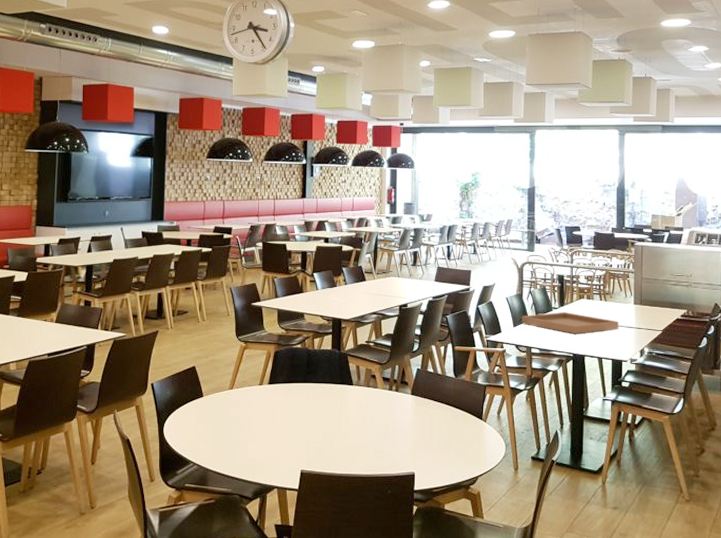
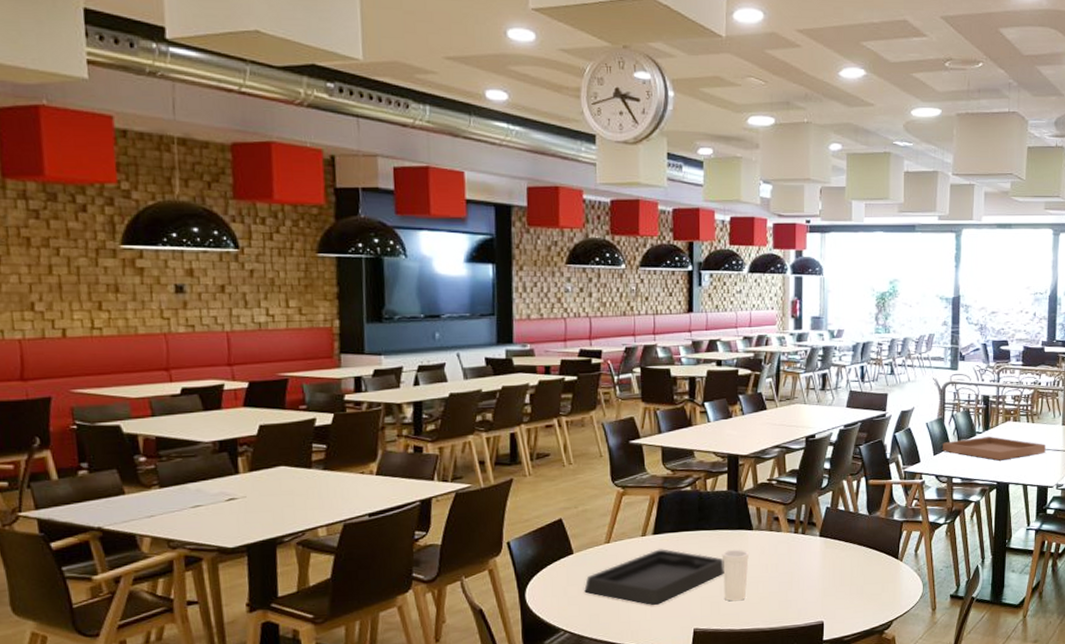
tray: none [211,397,328,447] -> present [584,549,724,606]
cup: none [326,401,349,448] -> present [722,549,749,602]

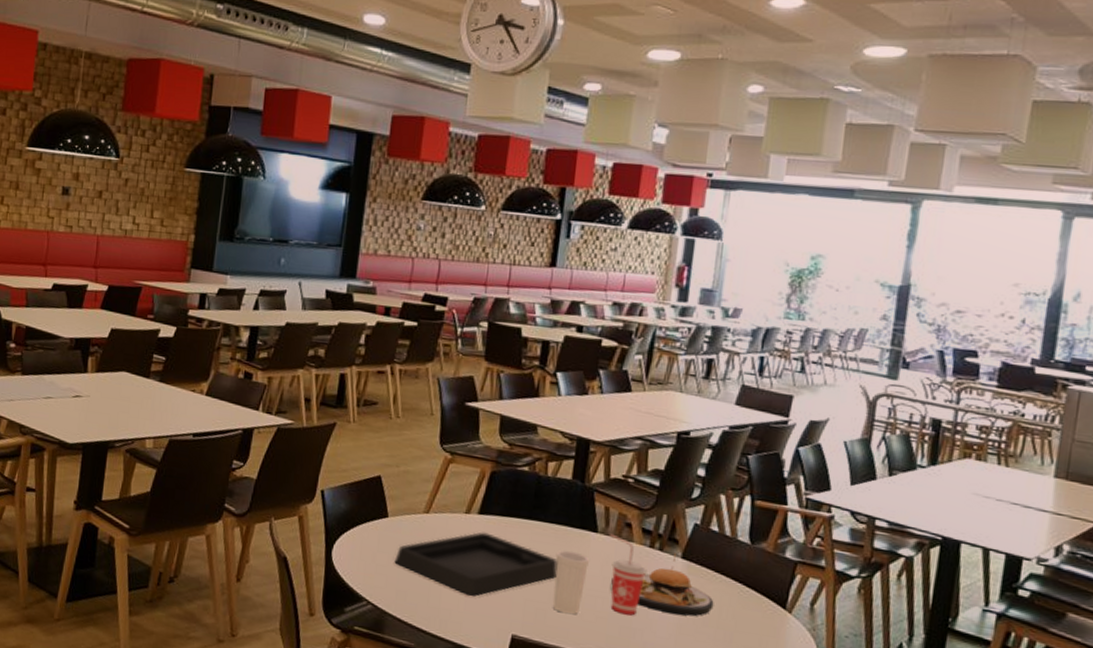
beverage cup: none [762,528,795,591] -> present [608,533,647,616]
plate: none [768,534,847,582] -> present [611,553,714,616]
tray: present [943,436,1046,461] -> none [864,470,1025,512]

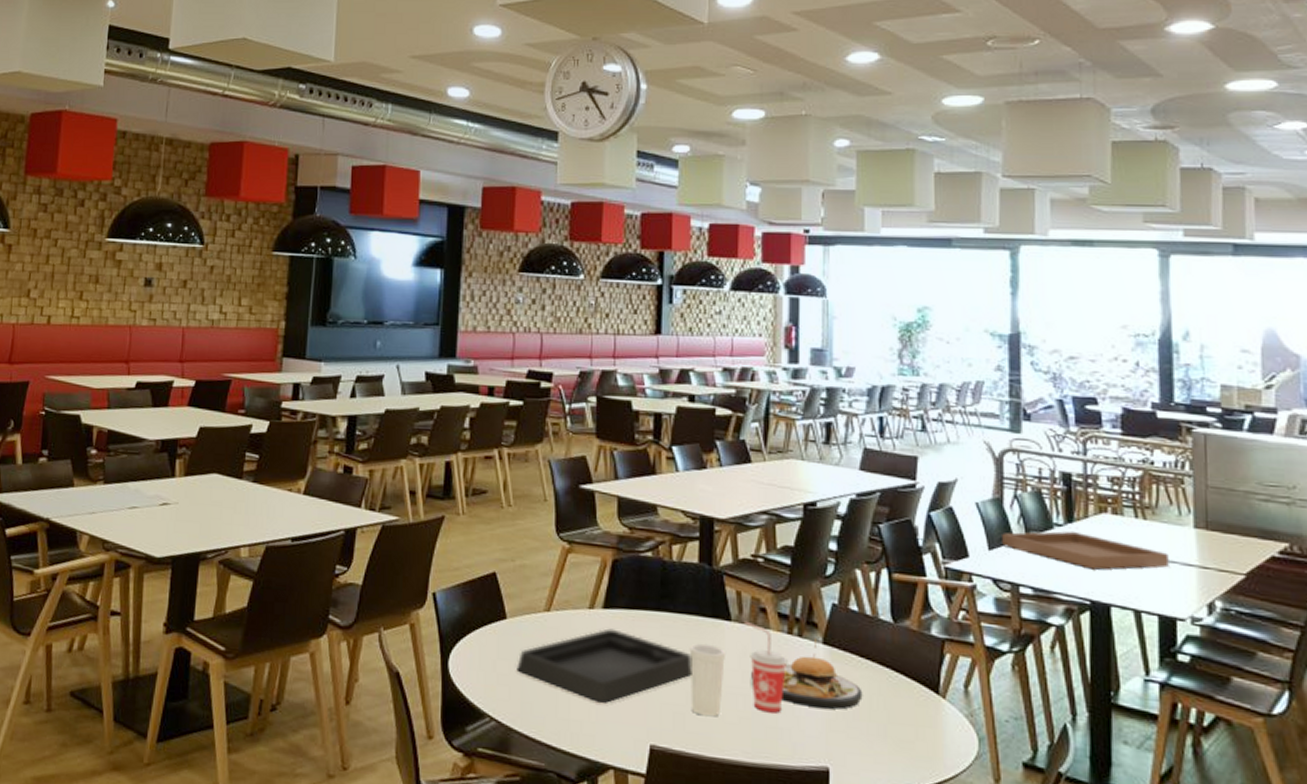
tray: none [864,470,1025,512] -> present [1002,531,1169,570]

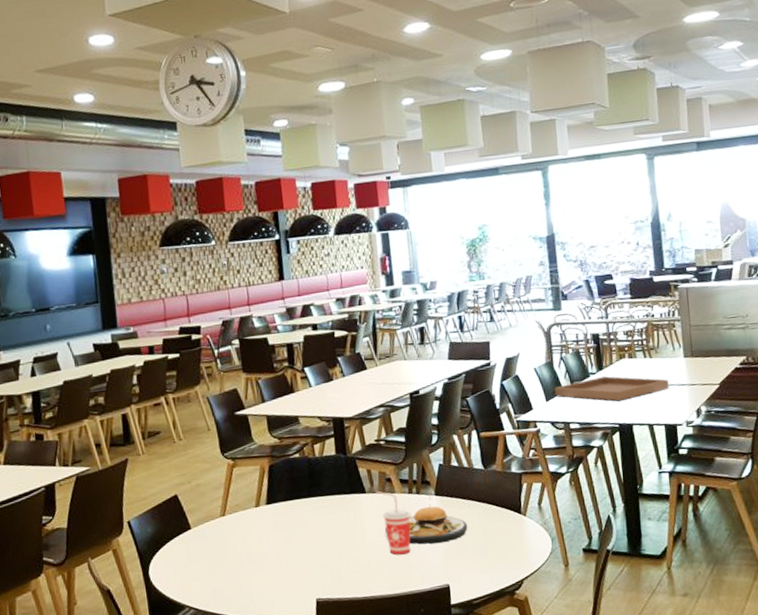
tray: present [516,628,692,704] -> none [204,518,341,577]
cup: present [689,643,725,717] -> none [336,514,366,569]

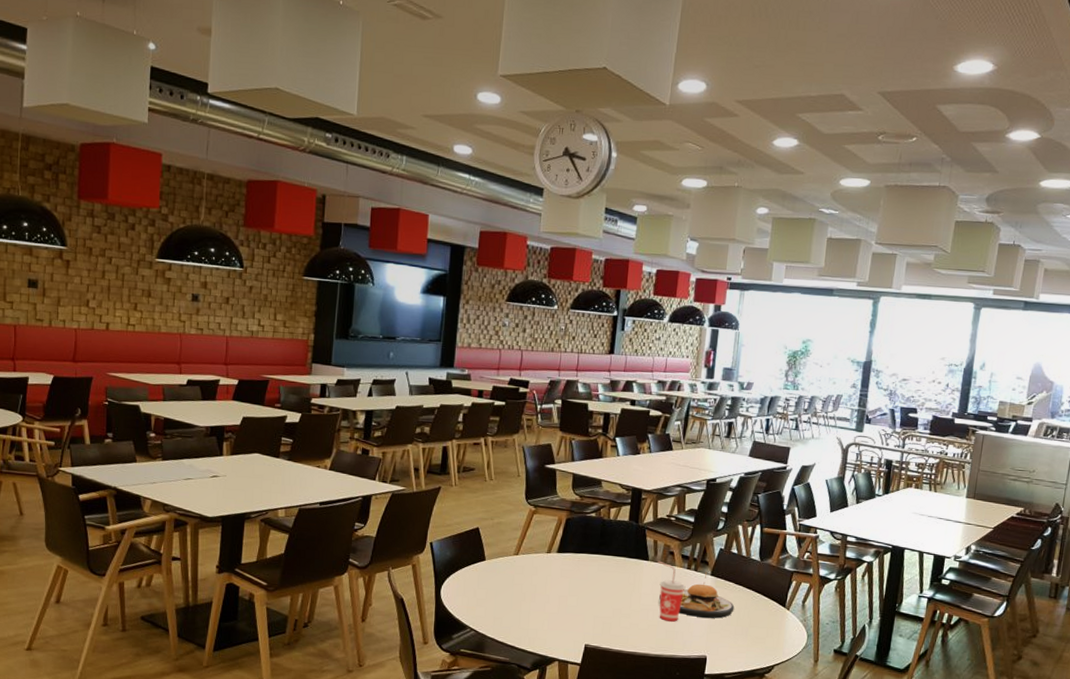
tray: present [555,376,669,402] -> none [840,499,947,525]

